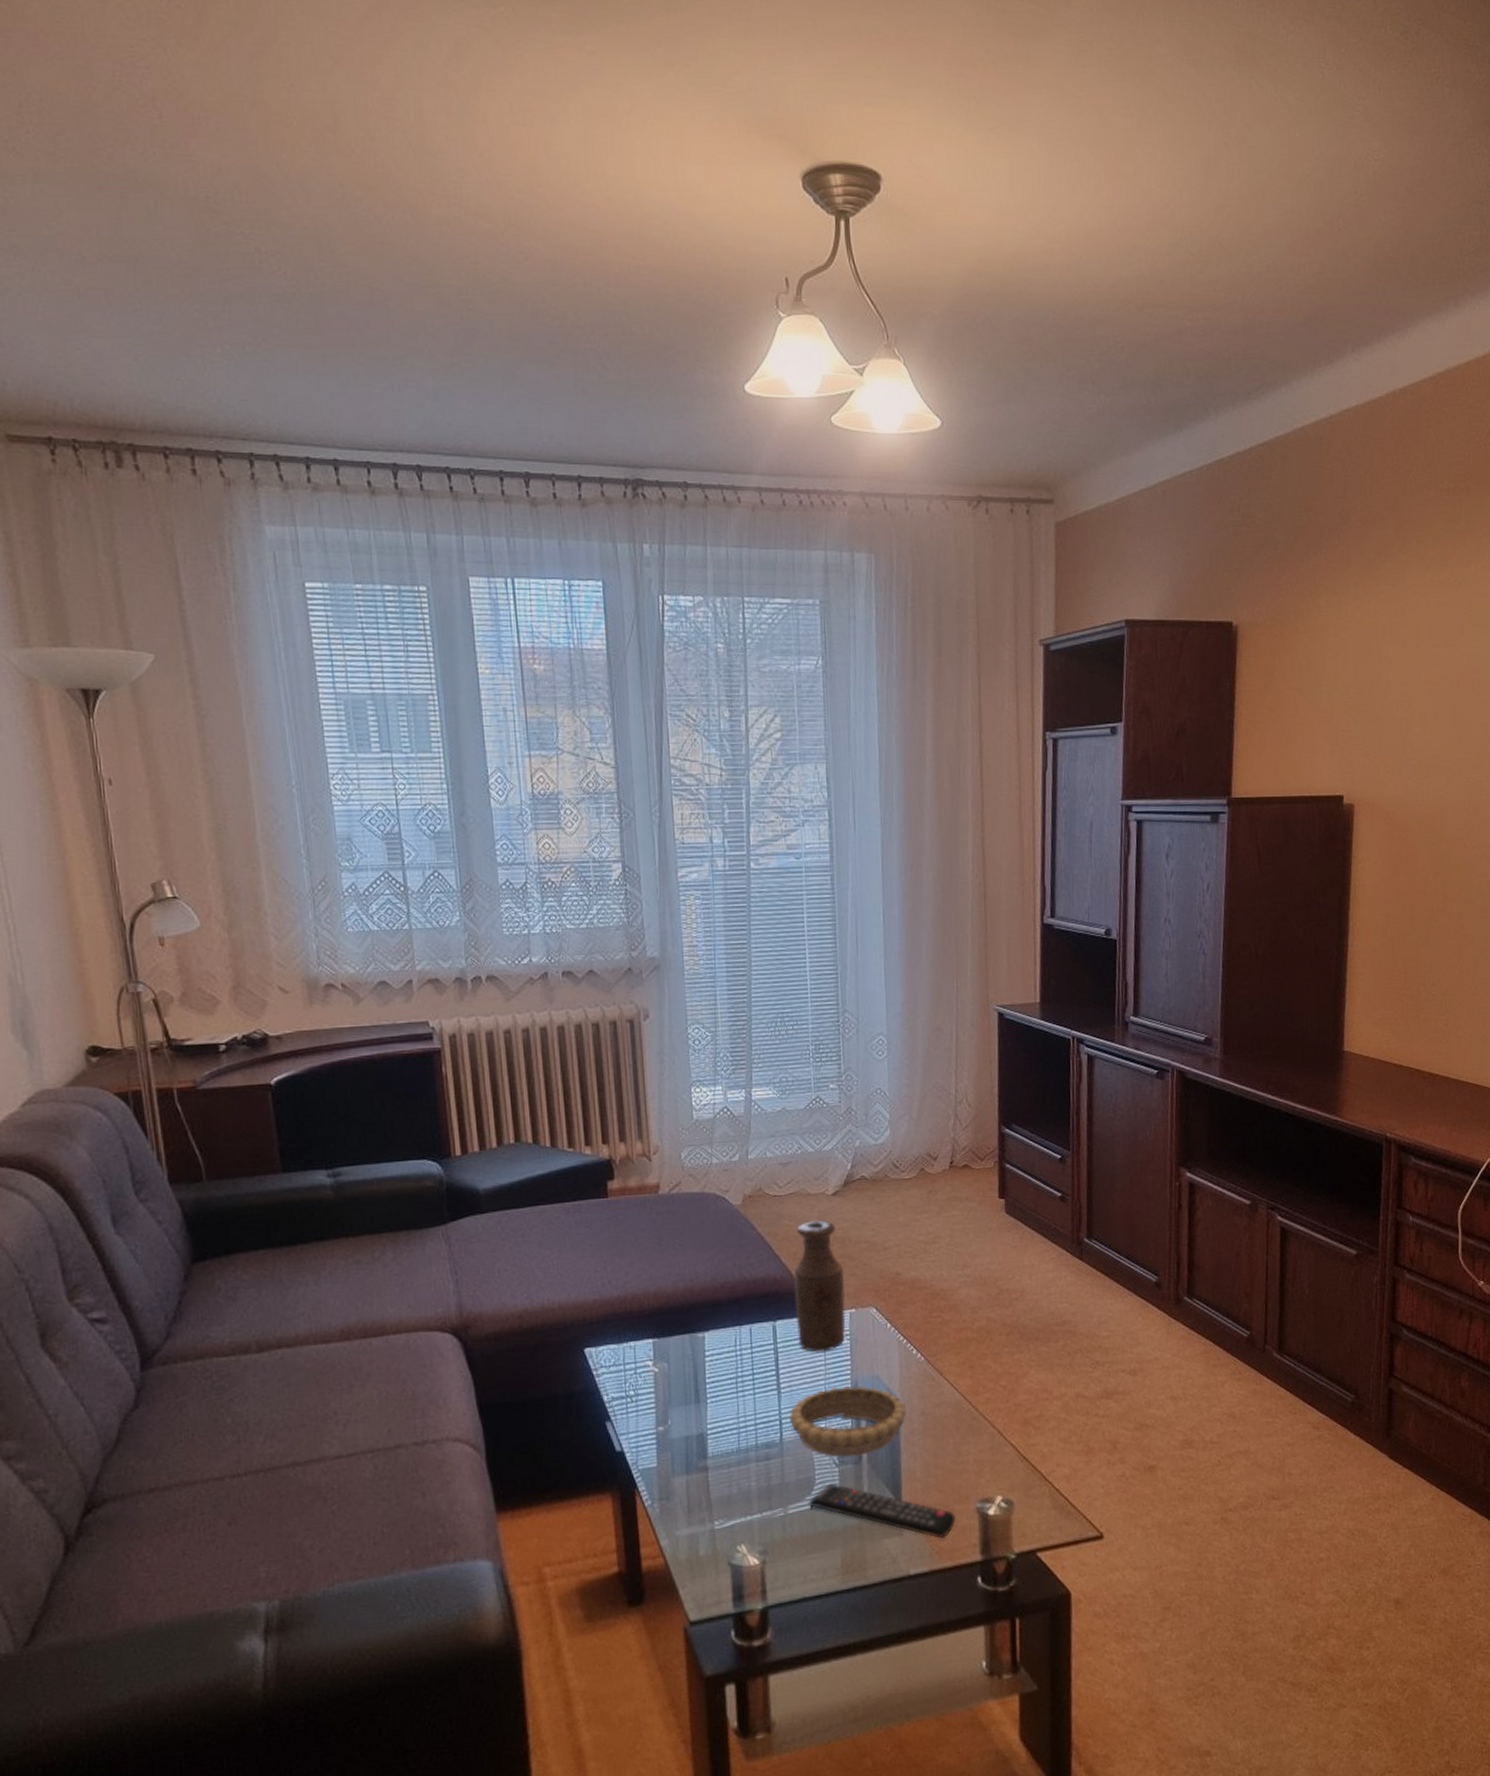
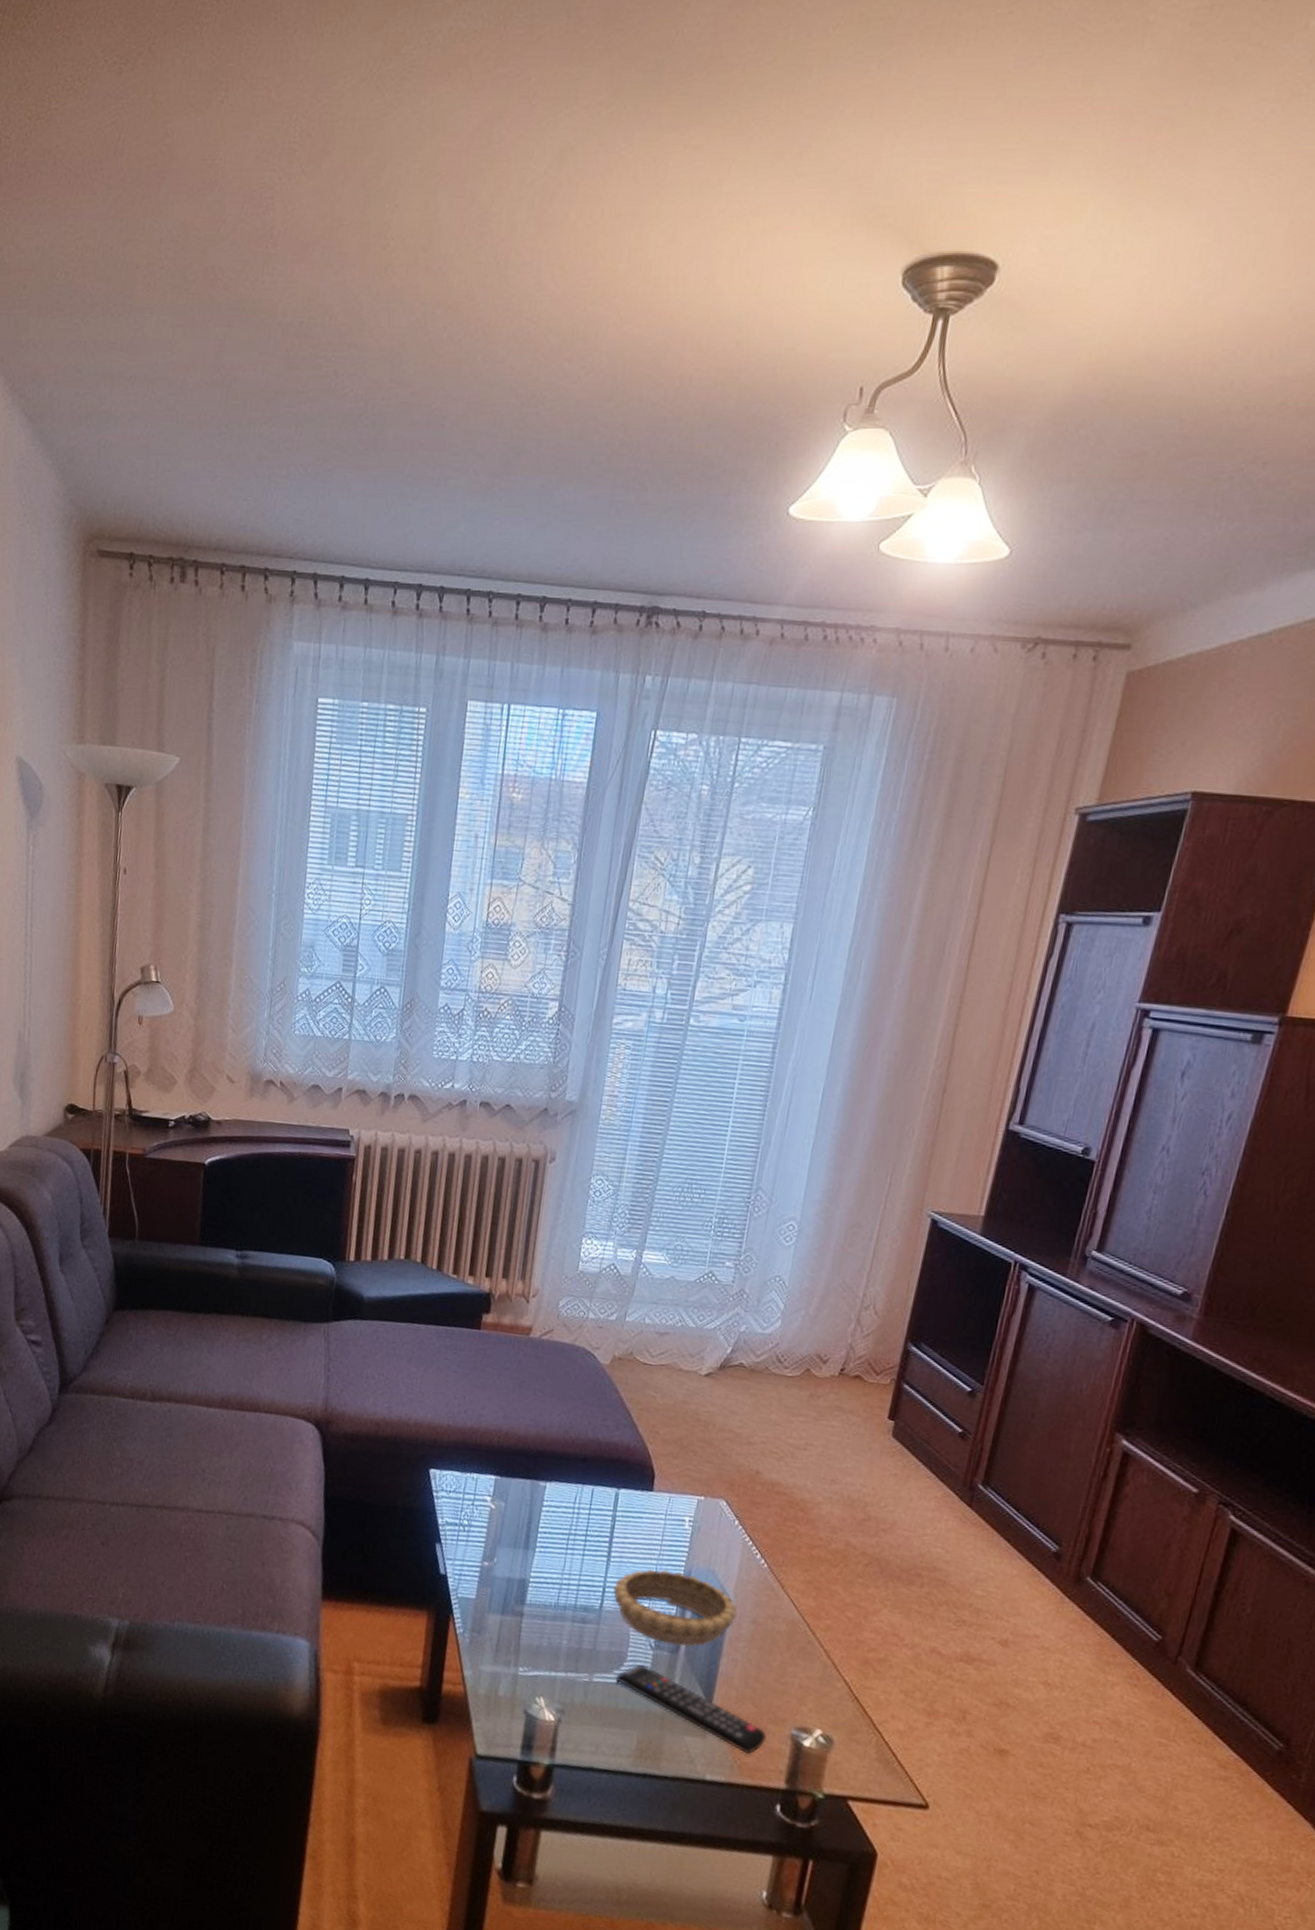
bottle: present [793,1220,846,1352] -> none [638,1397,701,1533]

